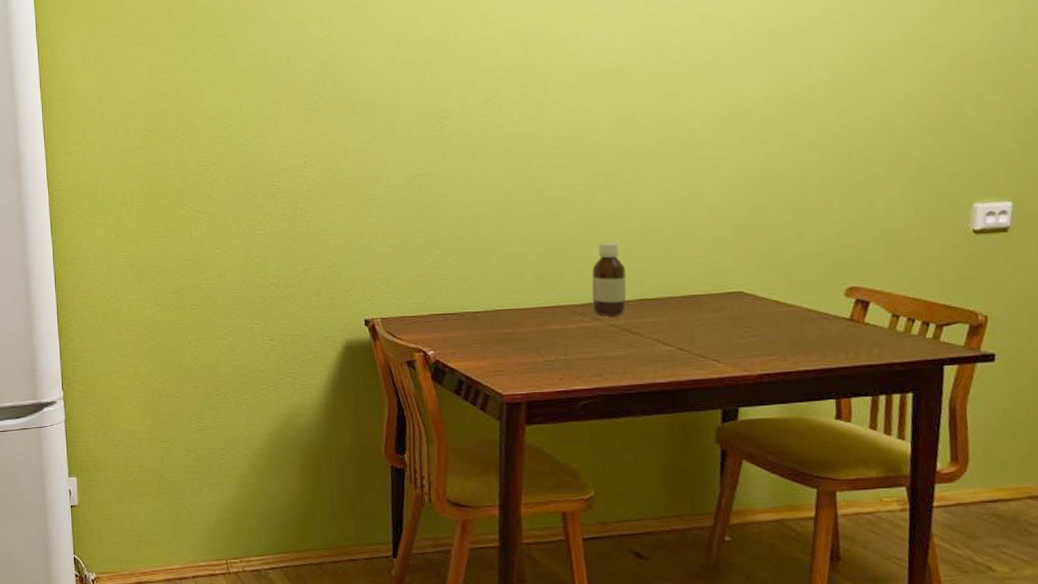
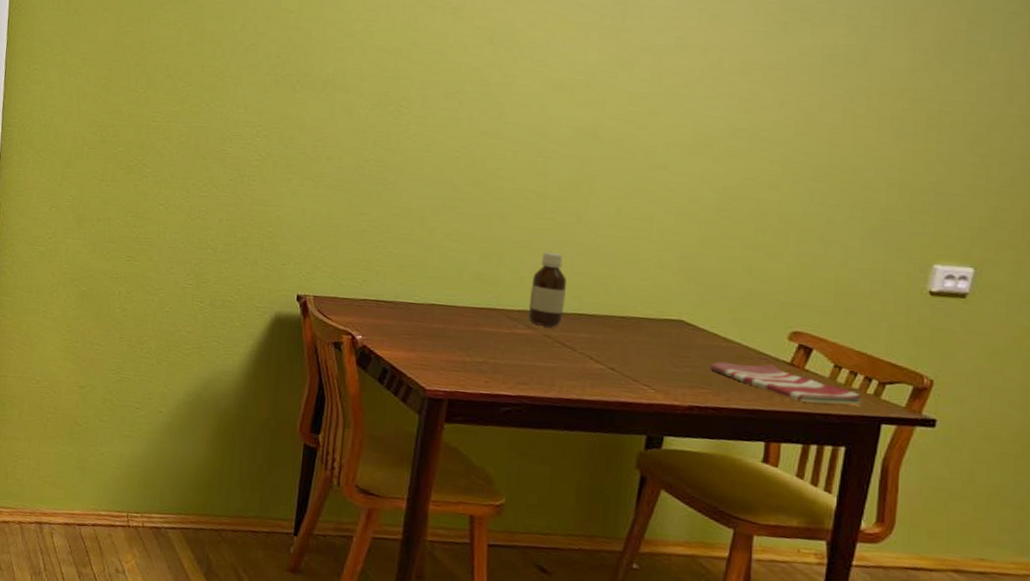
dish towel: none [774,322,923,355] -> present [710,361,862,406]

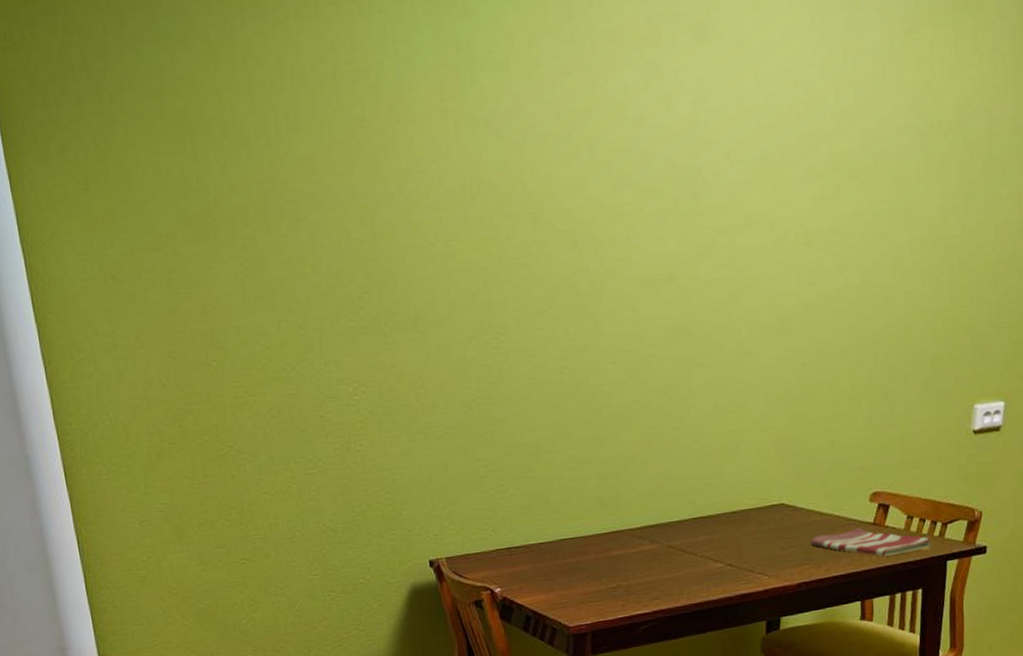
bottle: present [528,251,567,327] -> none [649,461,682,538]

